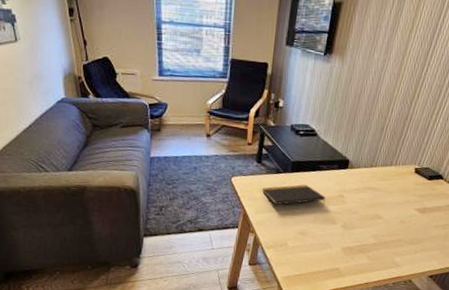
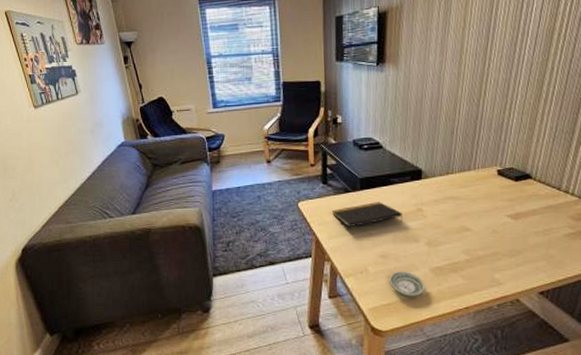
saucer: none [304,247,335,271] -> present [389,271,425,297]

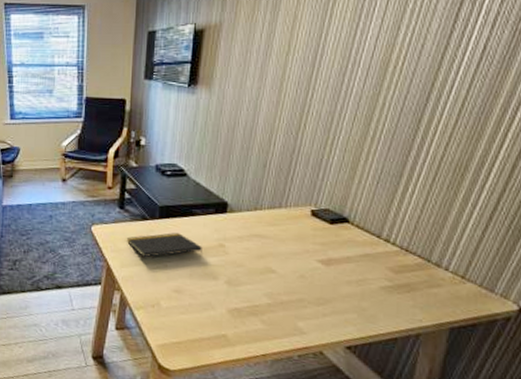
saucer: present [389,271,425,297] -> none [182,308,221,338]

